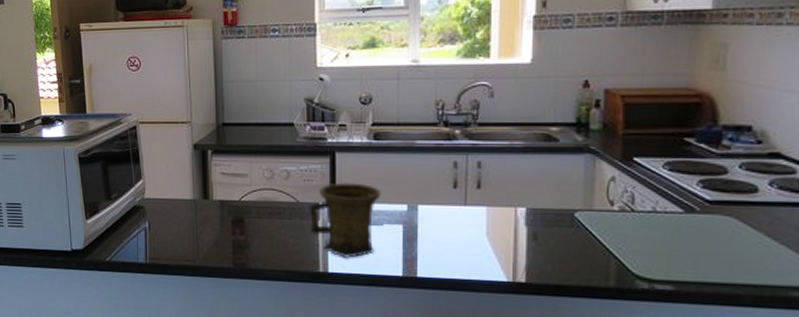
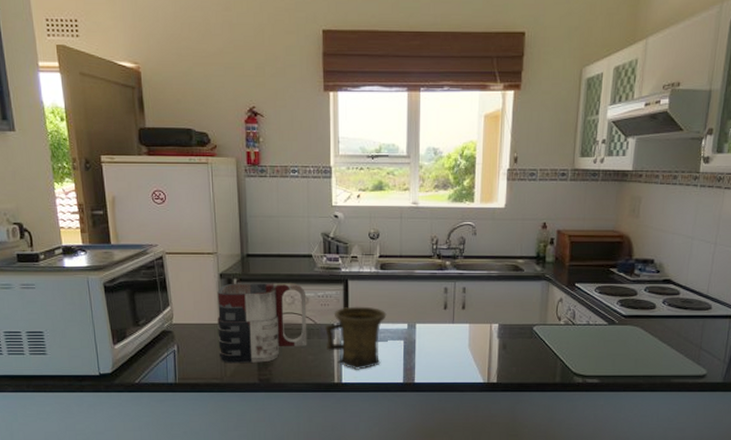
mug: none [190,155,288,245] -> present [217,283,307,364]

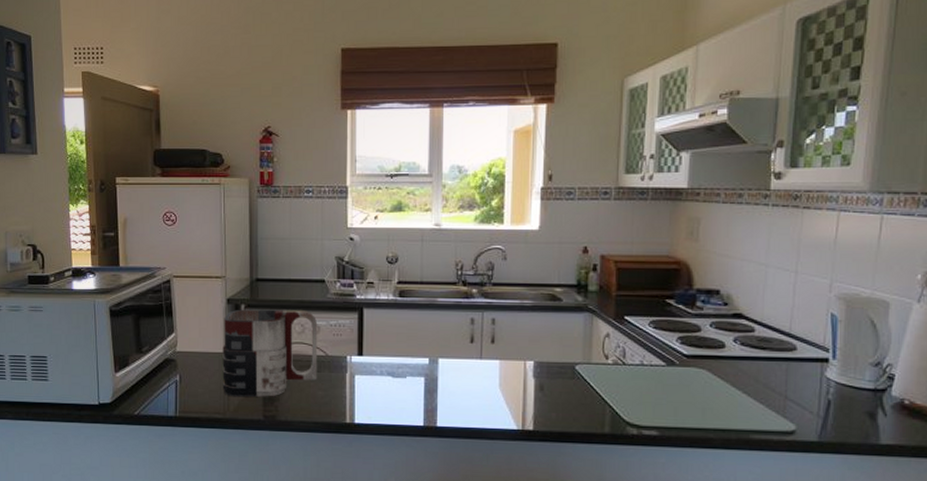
mug: present [324,306,387,370] -> none [336,337,405,409]

